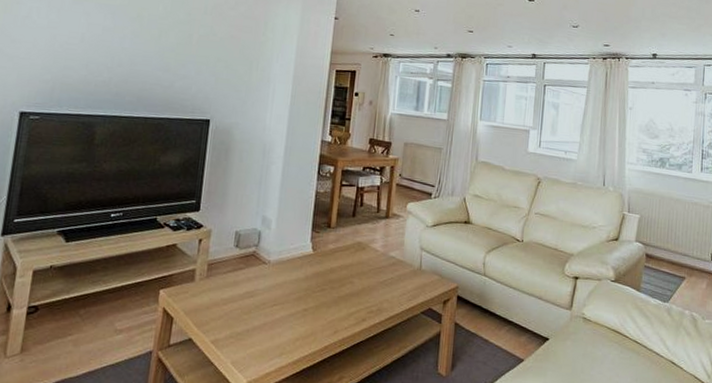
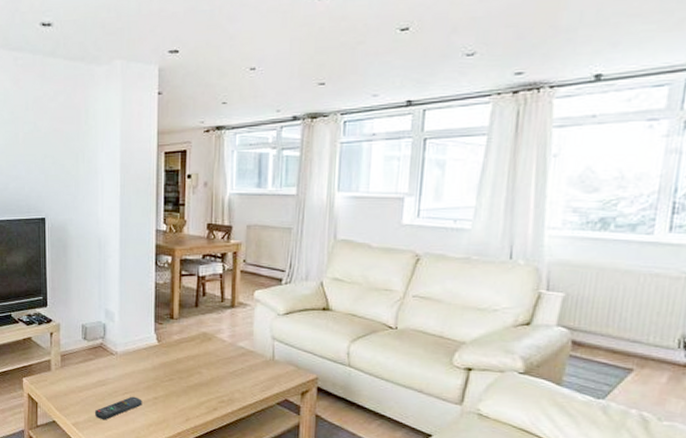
remote control: none [238,308,291,336] -> present [95,396,142,420]

